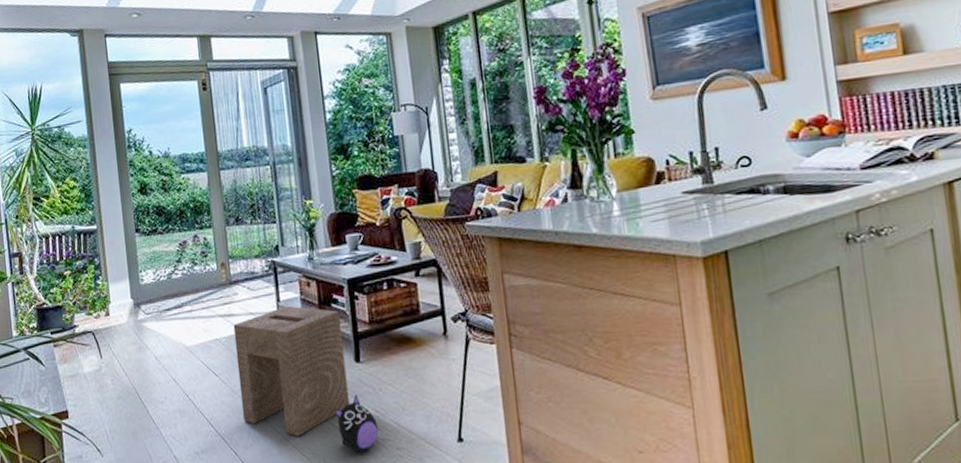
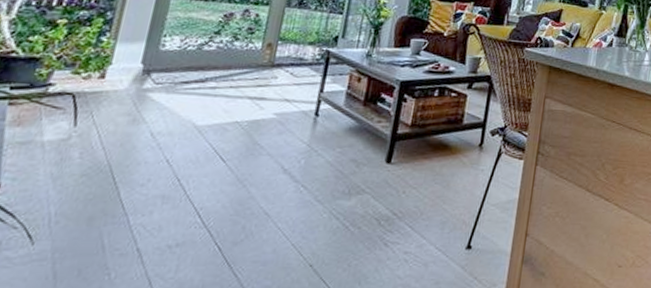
stool: present [233,305,350,437] -> none [241,97,384,235]
plush toy: present [335,394,378,453] -> none [347,194,392,255]

